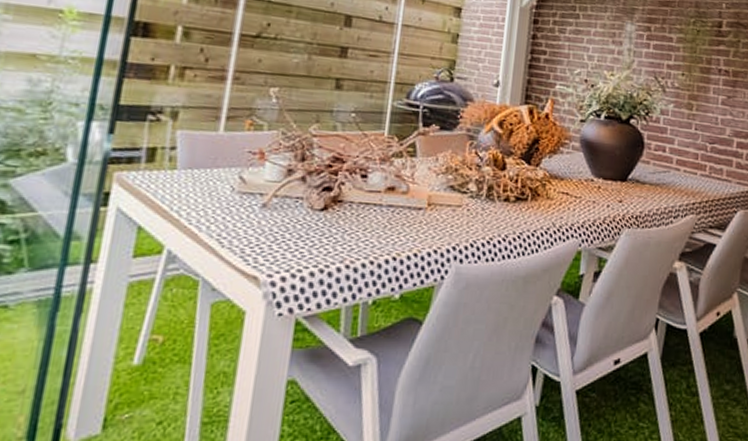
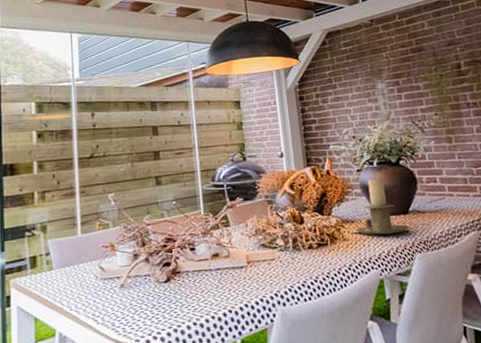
candle holder: none [564,133,624,202] -> present [356,178,409,235]

